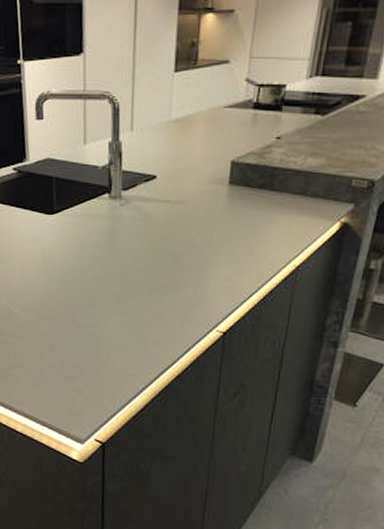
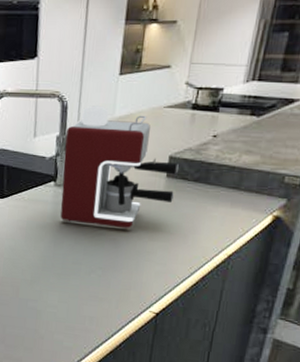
coffee maker: none [117,107,242,243] -> present [60,105,179,229]

